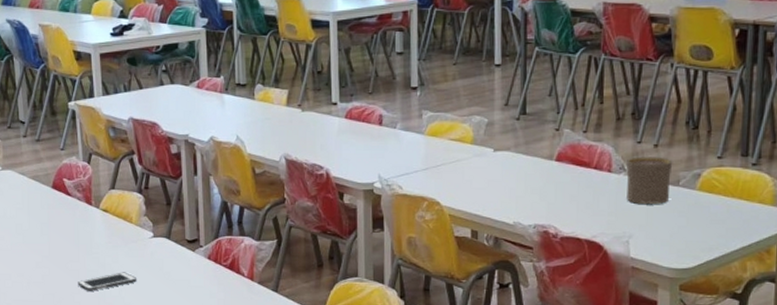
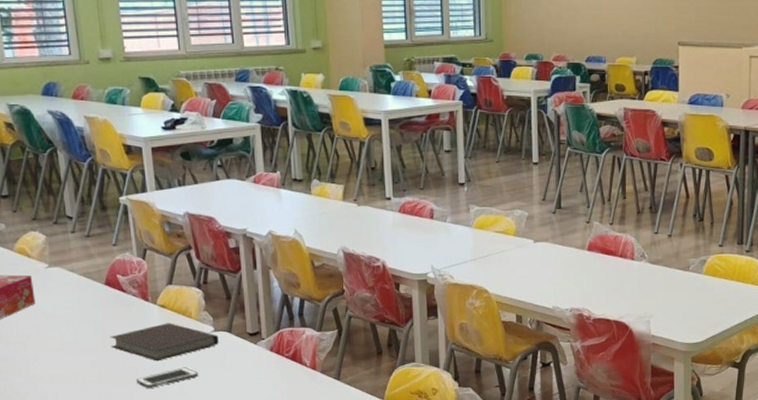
notebook: none [55,227,157,265] -> present [110,323,219,362]
cup: present [625,157,673,204] -> none [645,245,684,287]

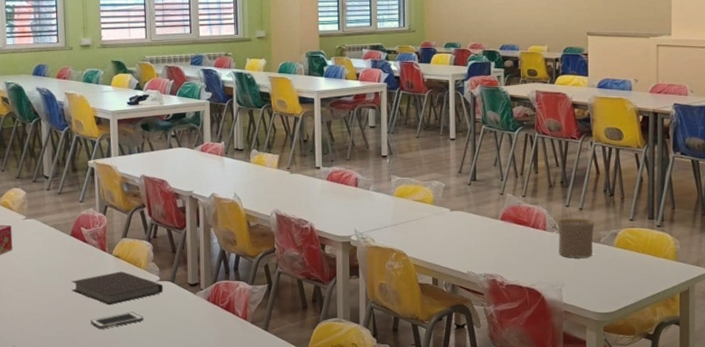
cup: none [645,245,684,287] -> present [557,218,595,258]

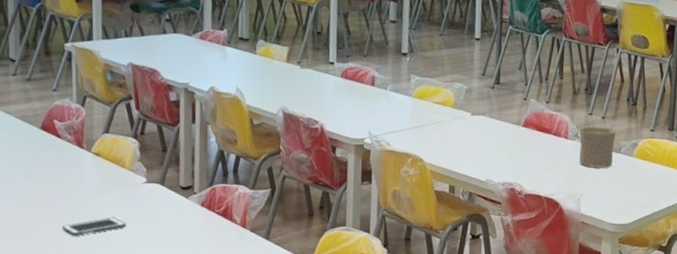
notebook: present [71,271,163,305] -> none [40,171,150,210]

